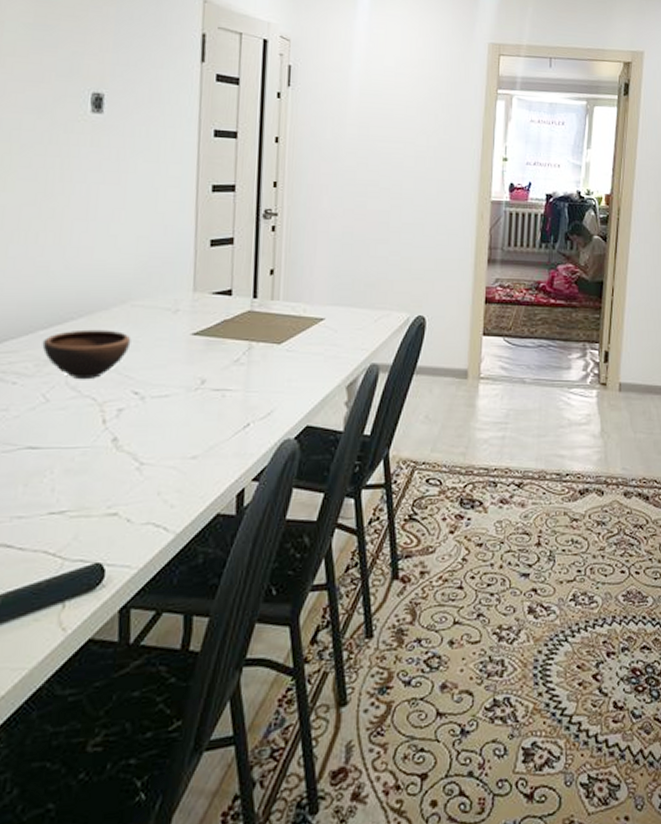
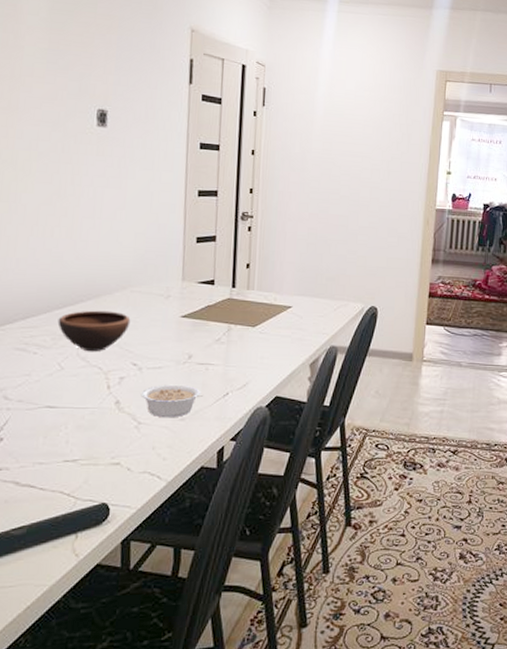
legume: none [143,415,218,457] -> present [140,384,203,418]

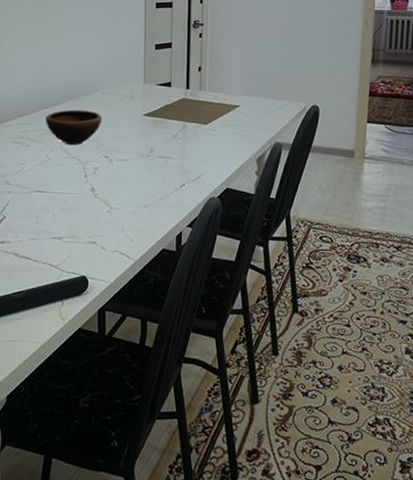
legume: present [140,384,203,418] -> none [111,174,163,205]

